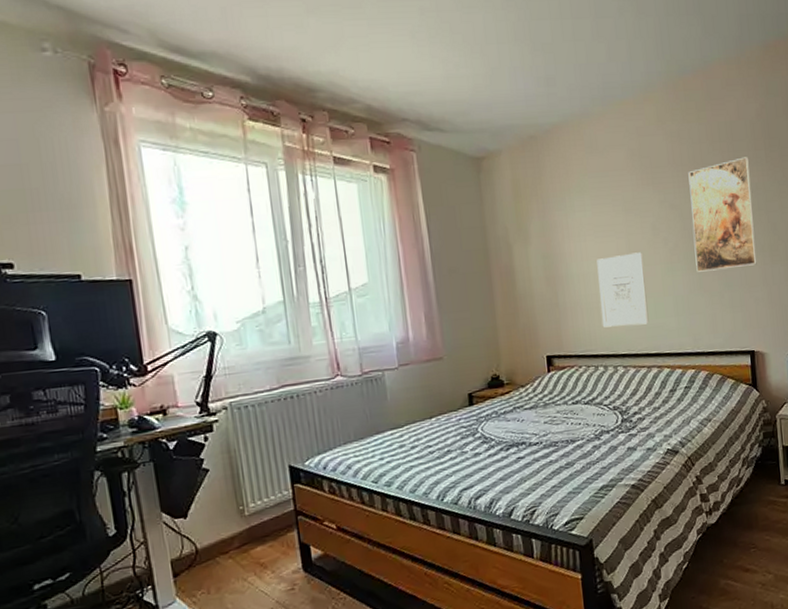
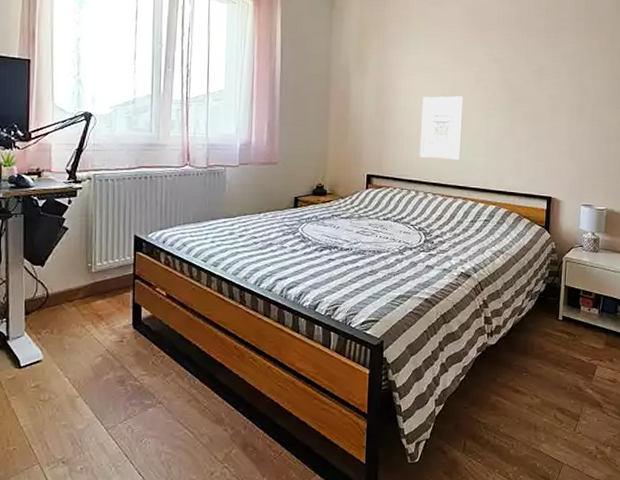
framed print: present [688,157,757,272] -> none [509,25,570,122]

